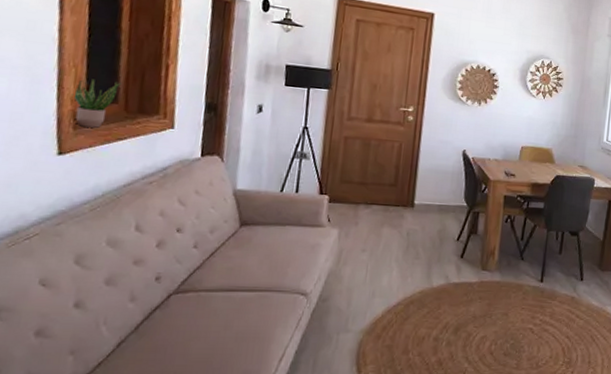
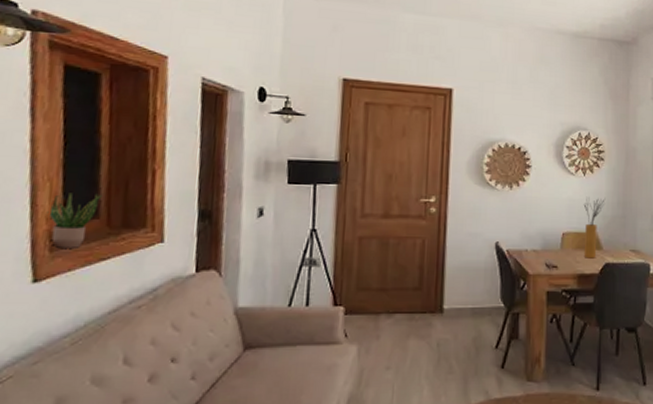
vase: none [538,116,561,171] -> present [583,196,605,259]

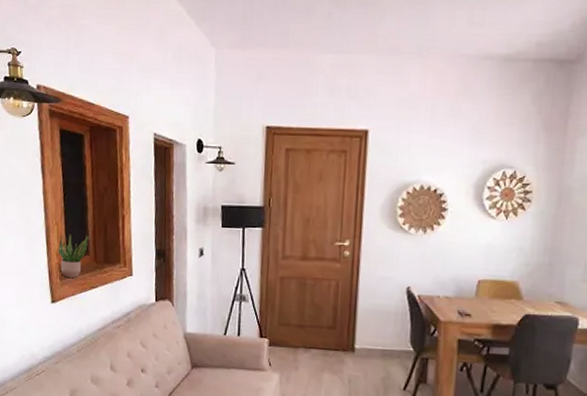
vase: present [583,196,605,259] -> none [500,242,530,309]

